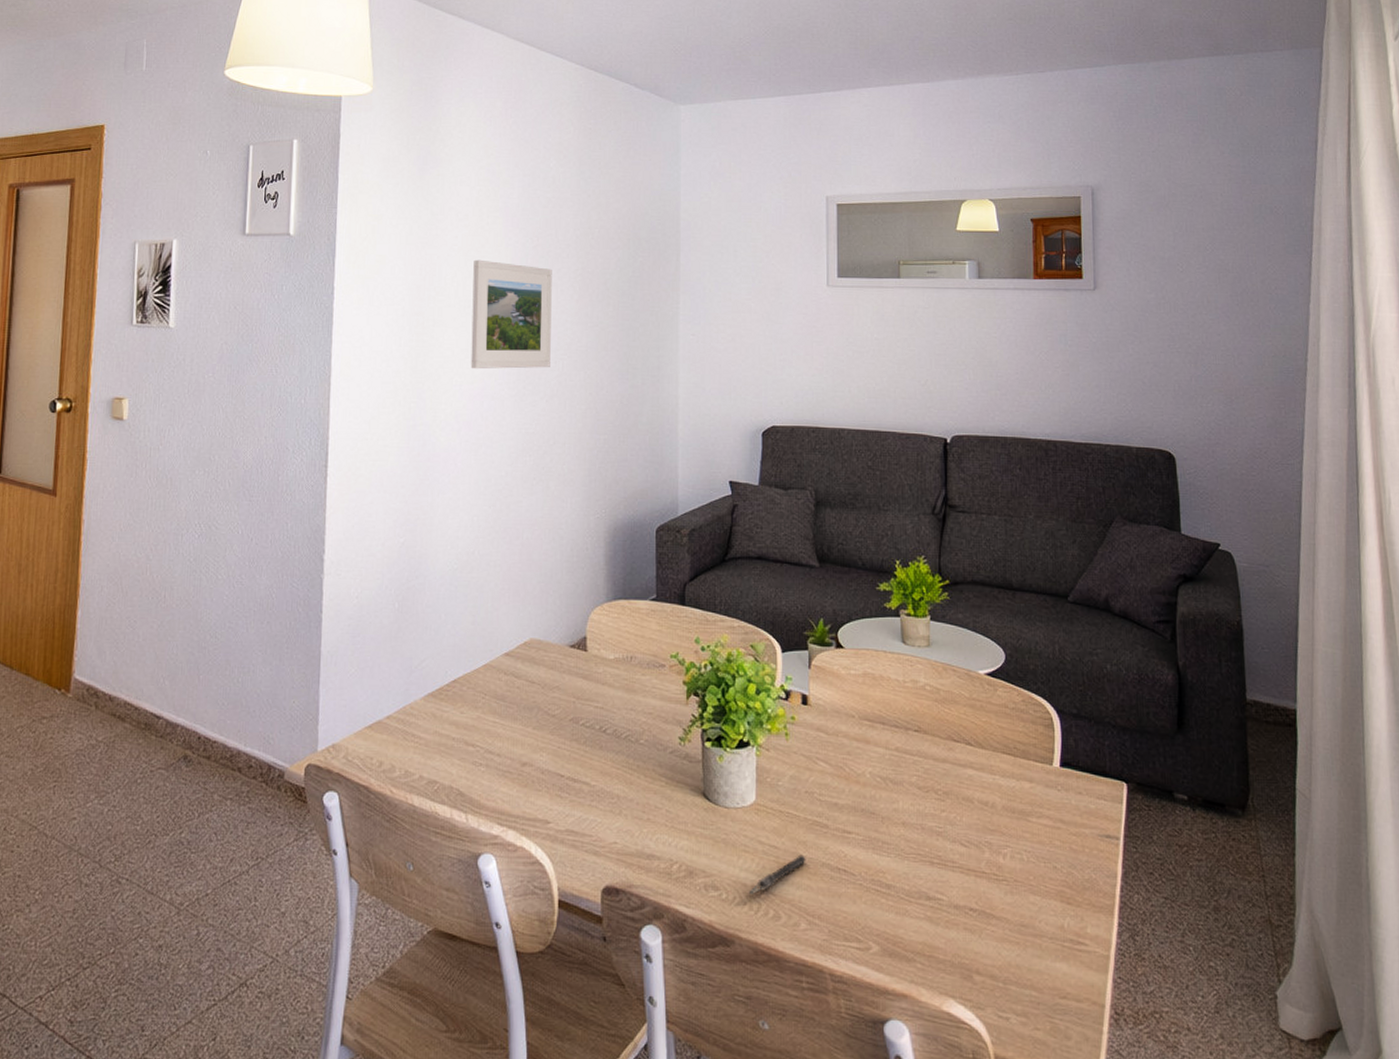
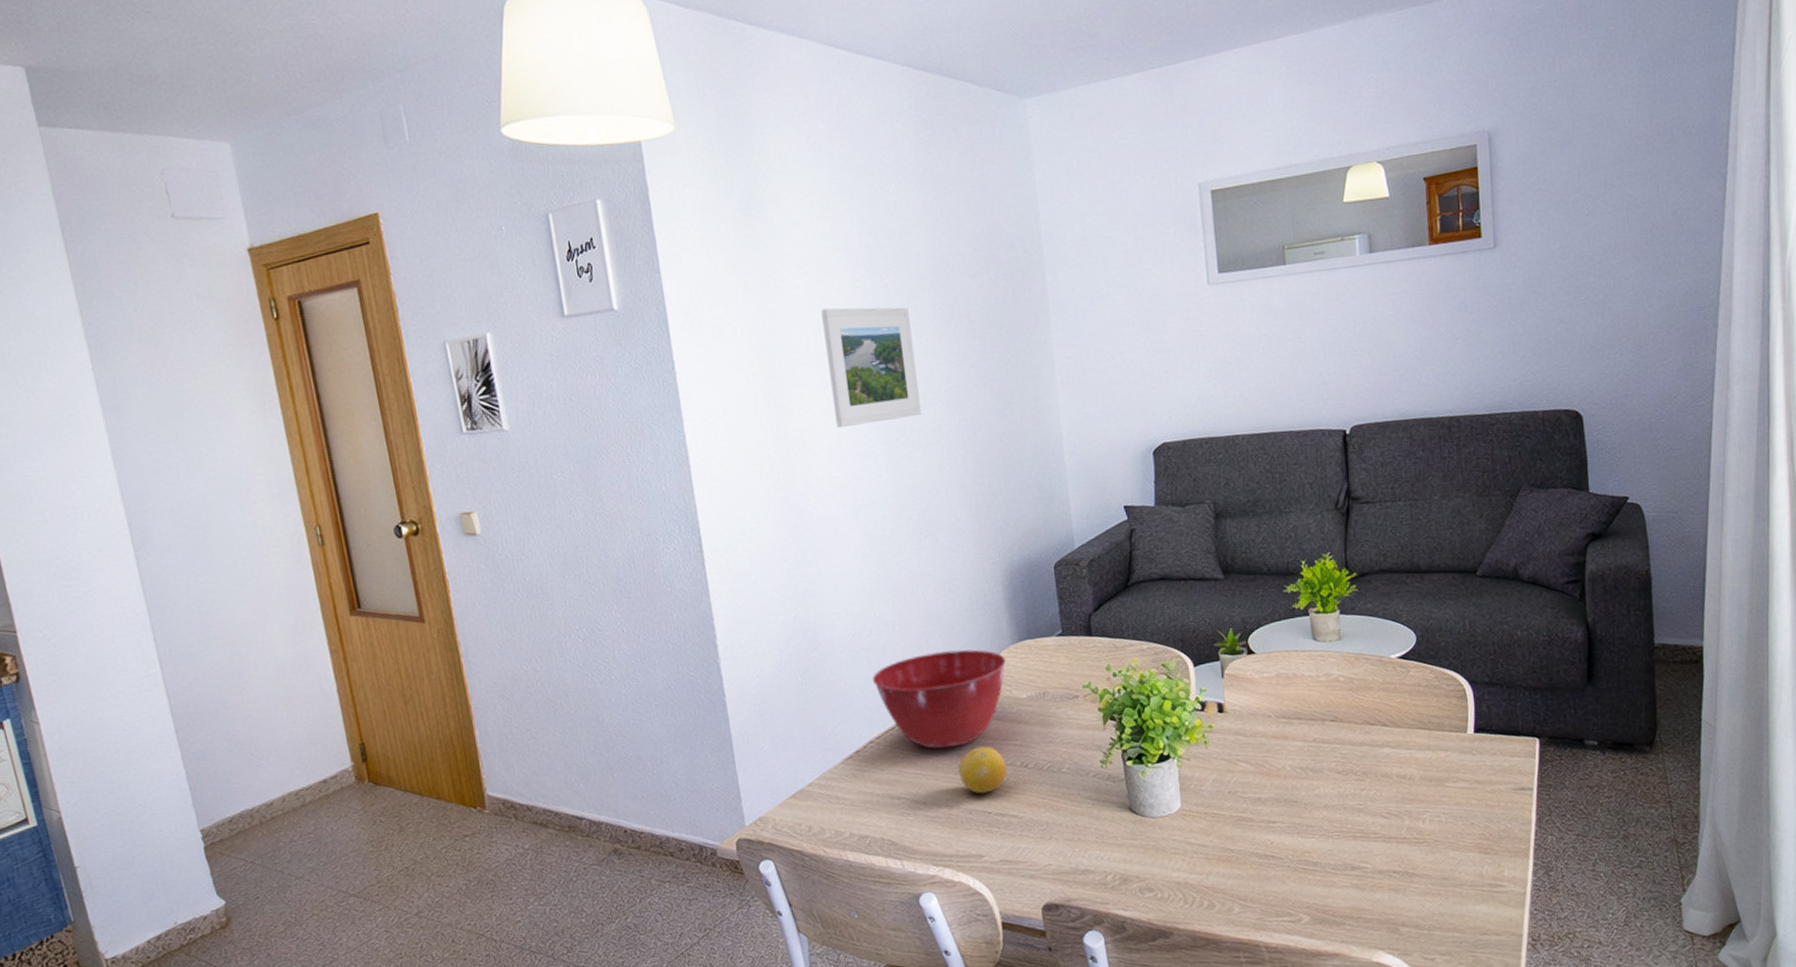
mixing bowl: none [466,598,598,700] -> present [872,649,1006,749]
fruit: none [536,702,586,754] -> present [958,745,1007,794]
pen: present [748,854,806,894] -> none [1182,848,1235,890]

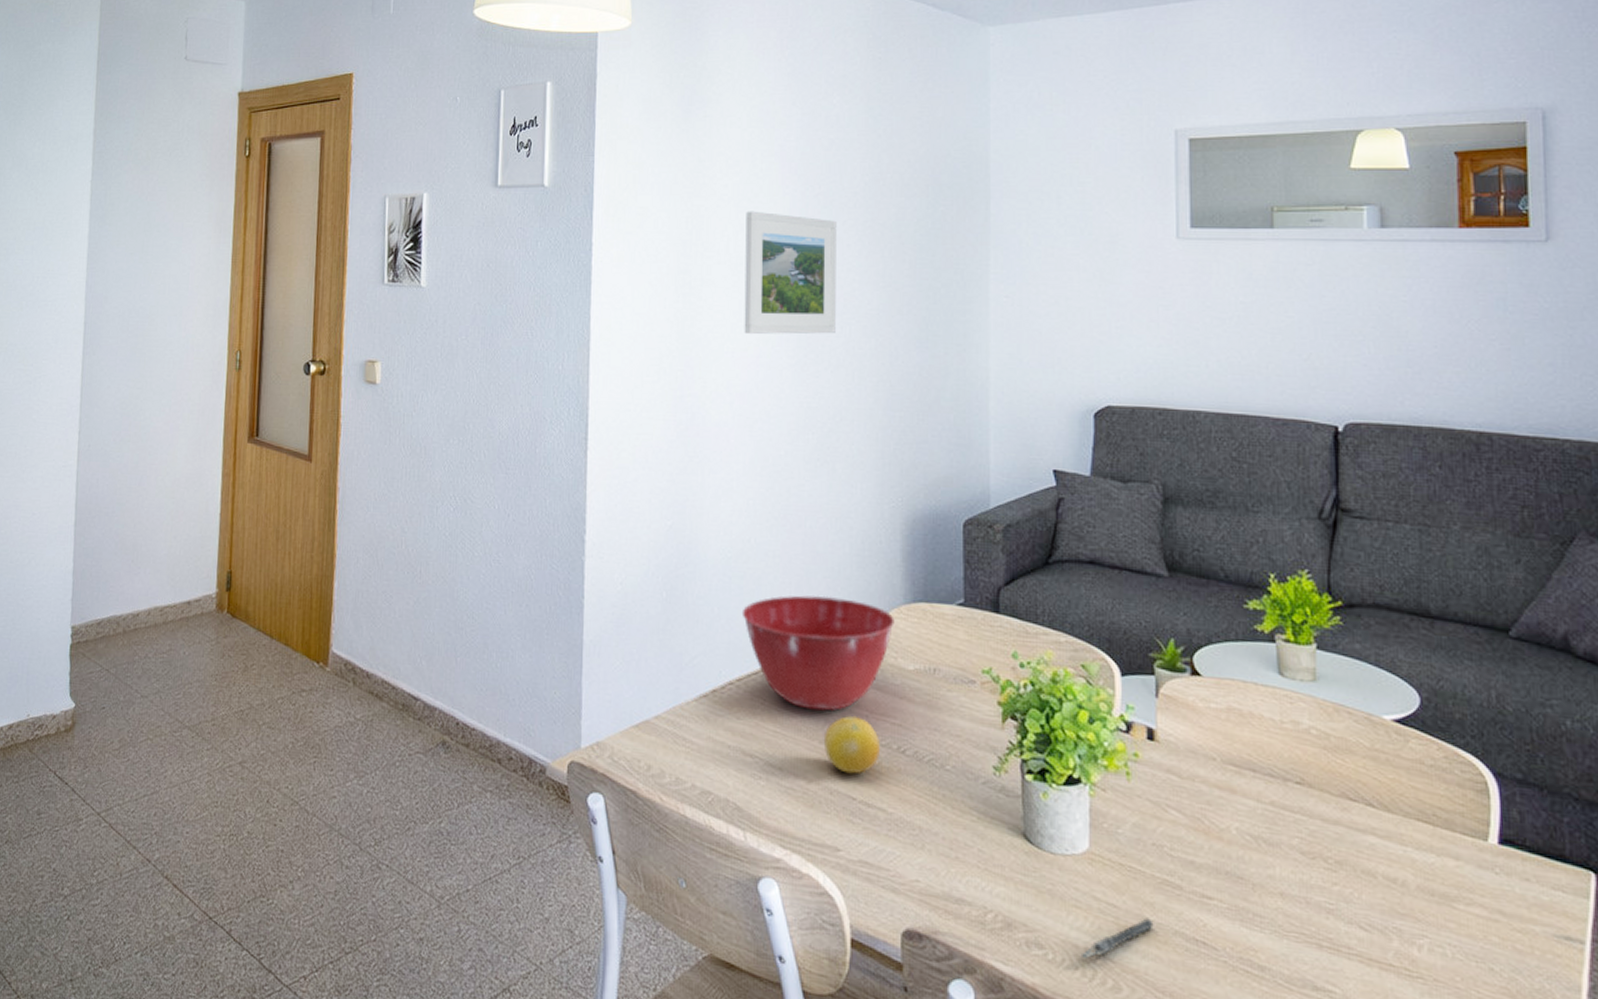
pen: none [1182,848,1235,890] -> present [1080,918,1154,958]

